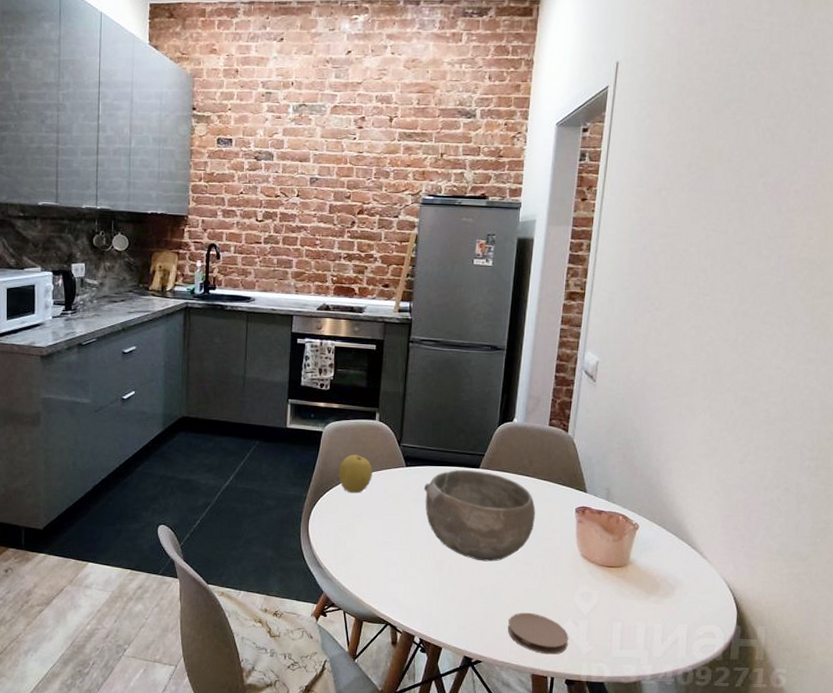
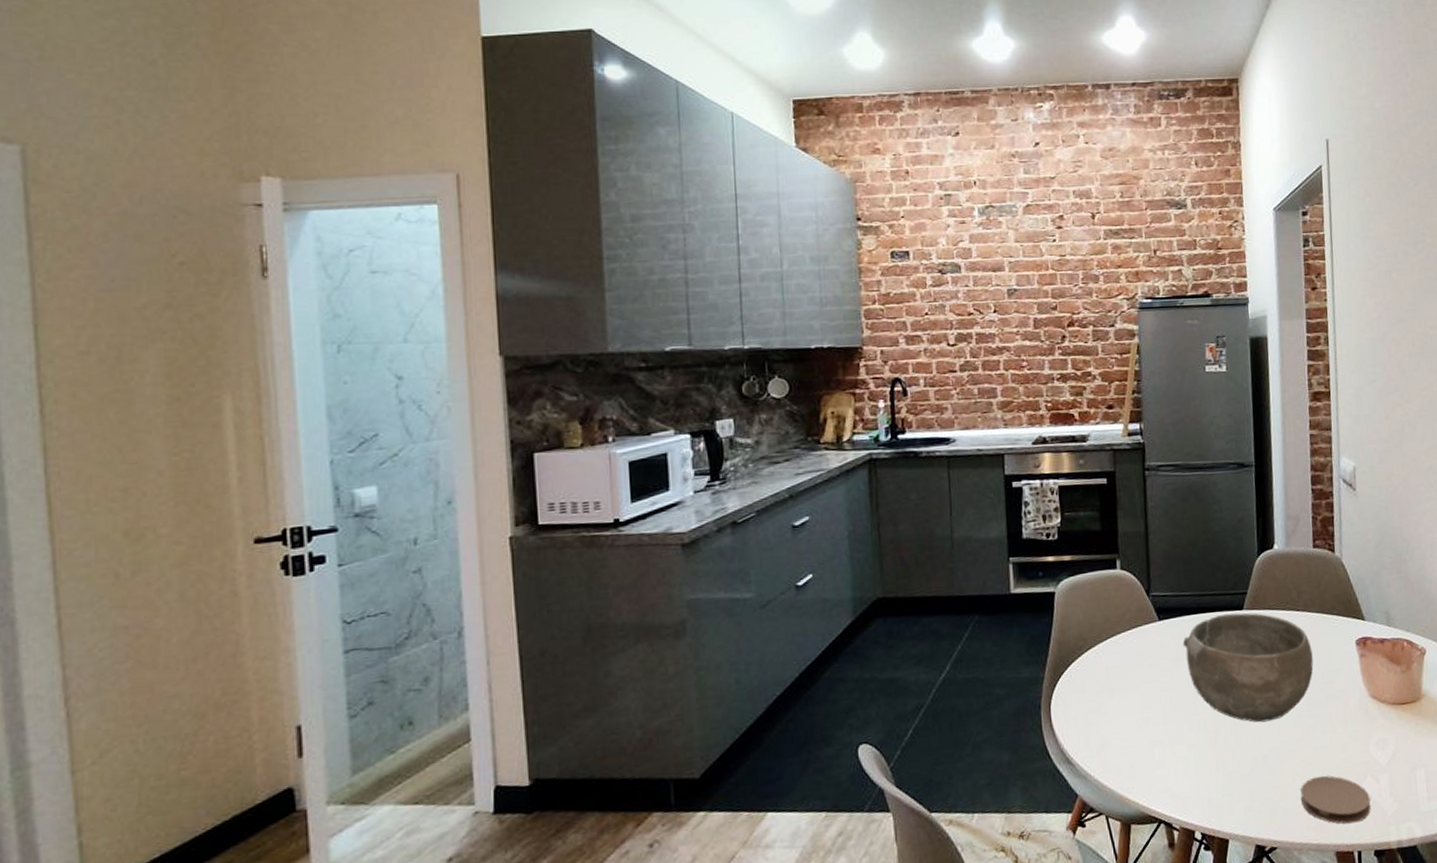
fruit: present [339,455,373,493] -> none [1080,614,1121,664]

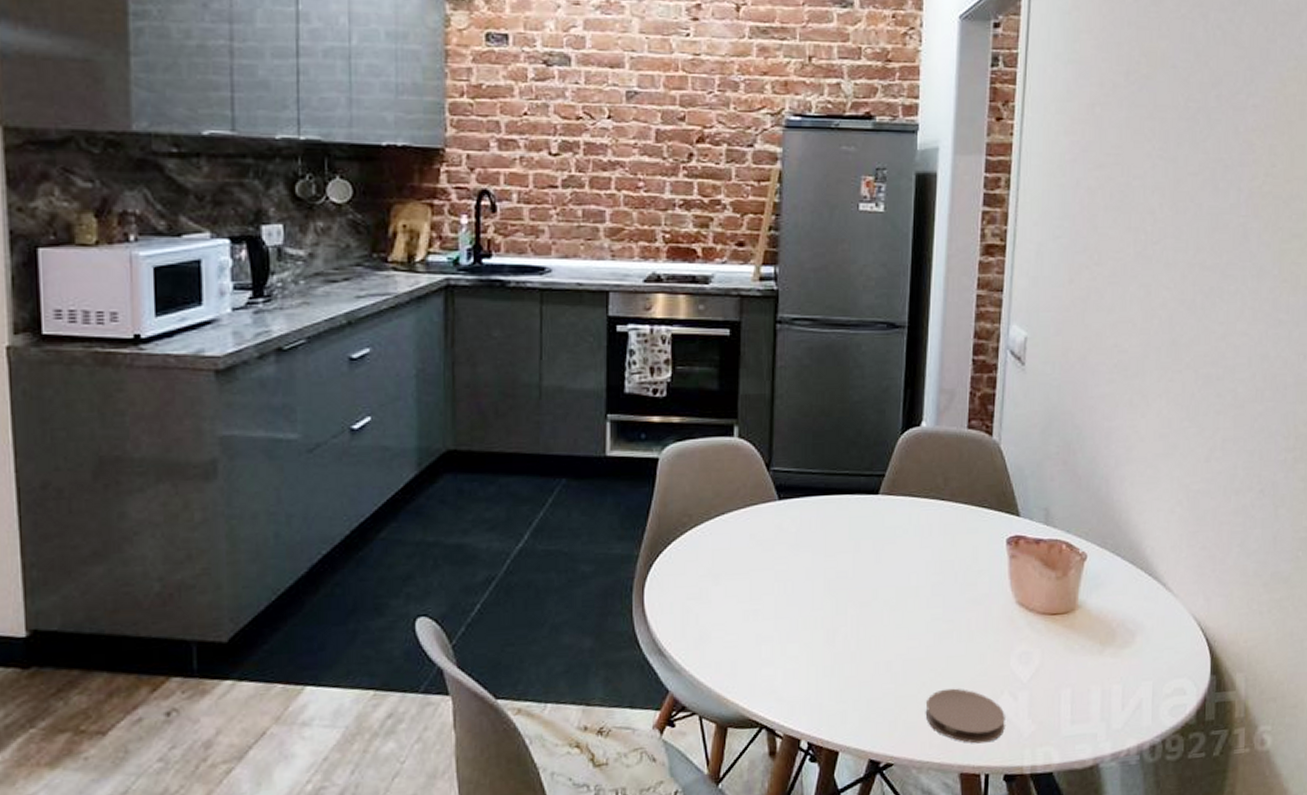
bowl: present [1182,613,1314,723] -> none [804,497,955,624]

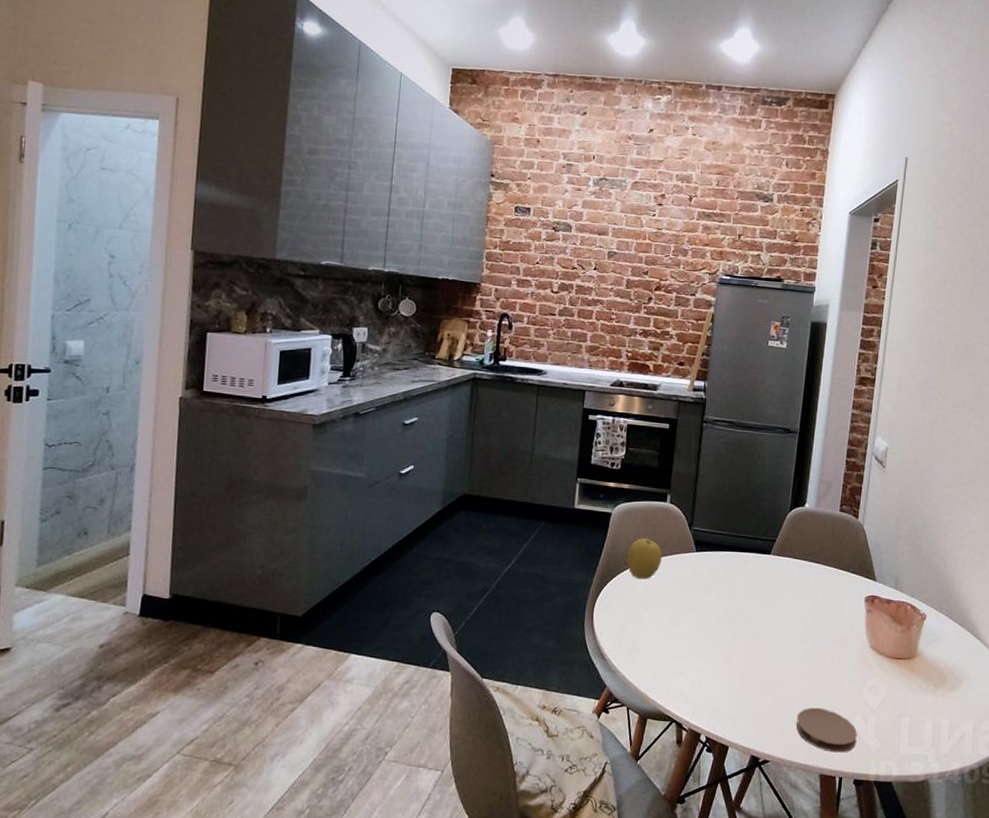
fruit: none [684,488,732,544] -> present [627,538,662,580]

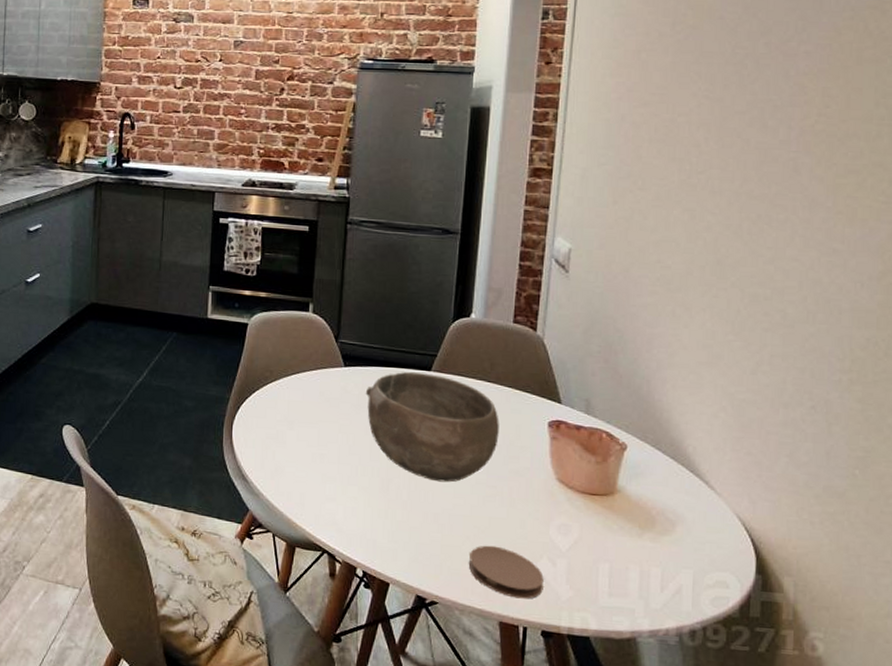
fruit: present [627,538,662,580] -> none [267,351,306,396]
bowl: none [713,555,826,653] -> present [365,371,499,483]

